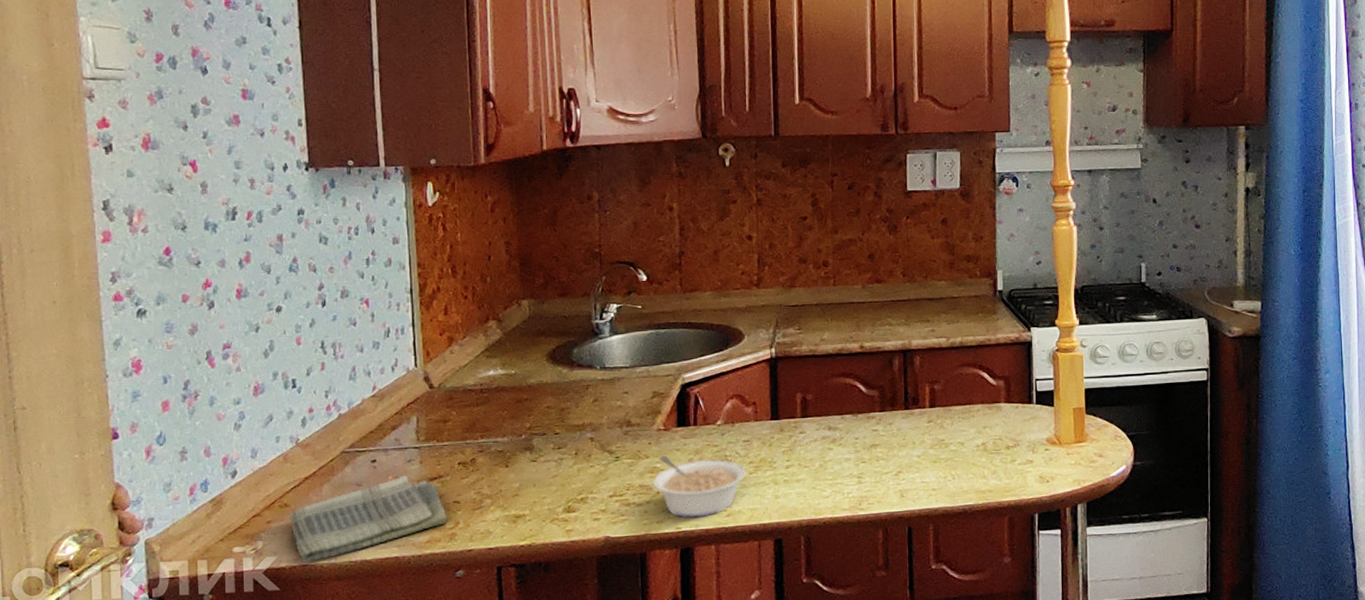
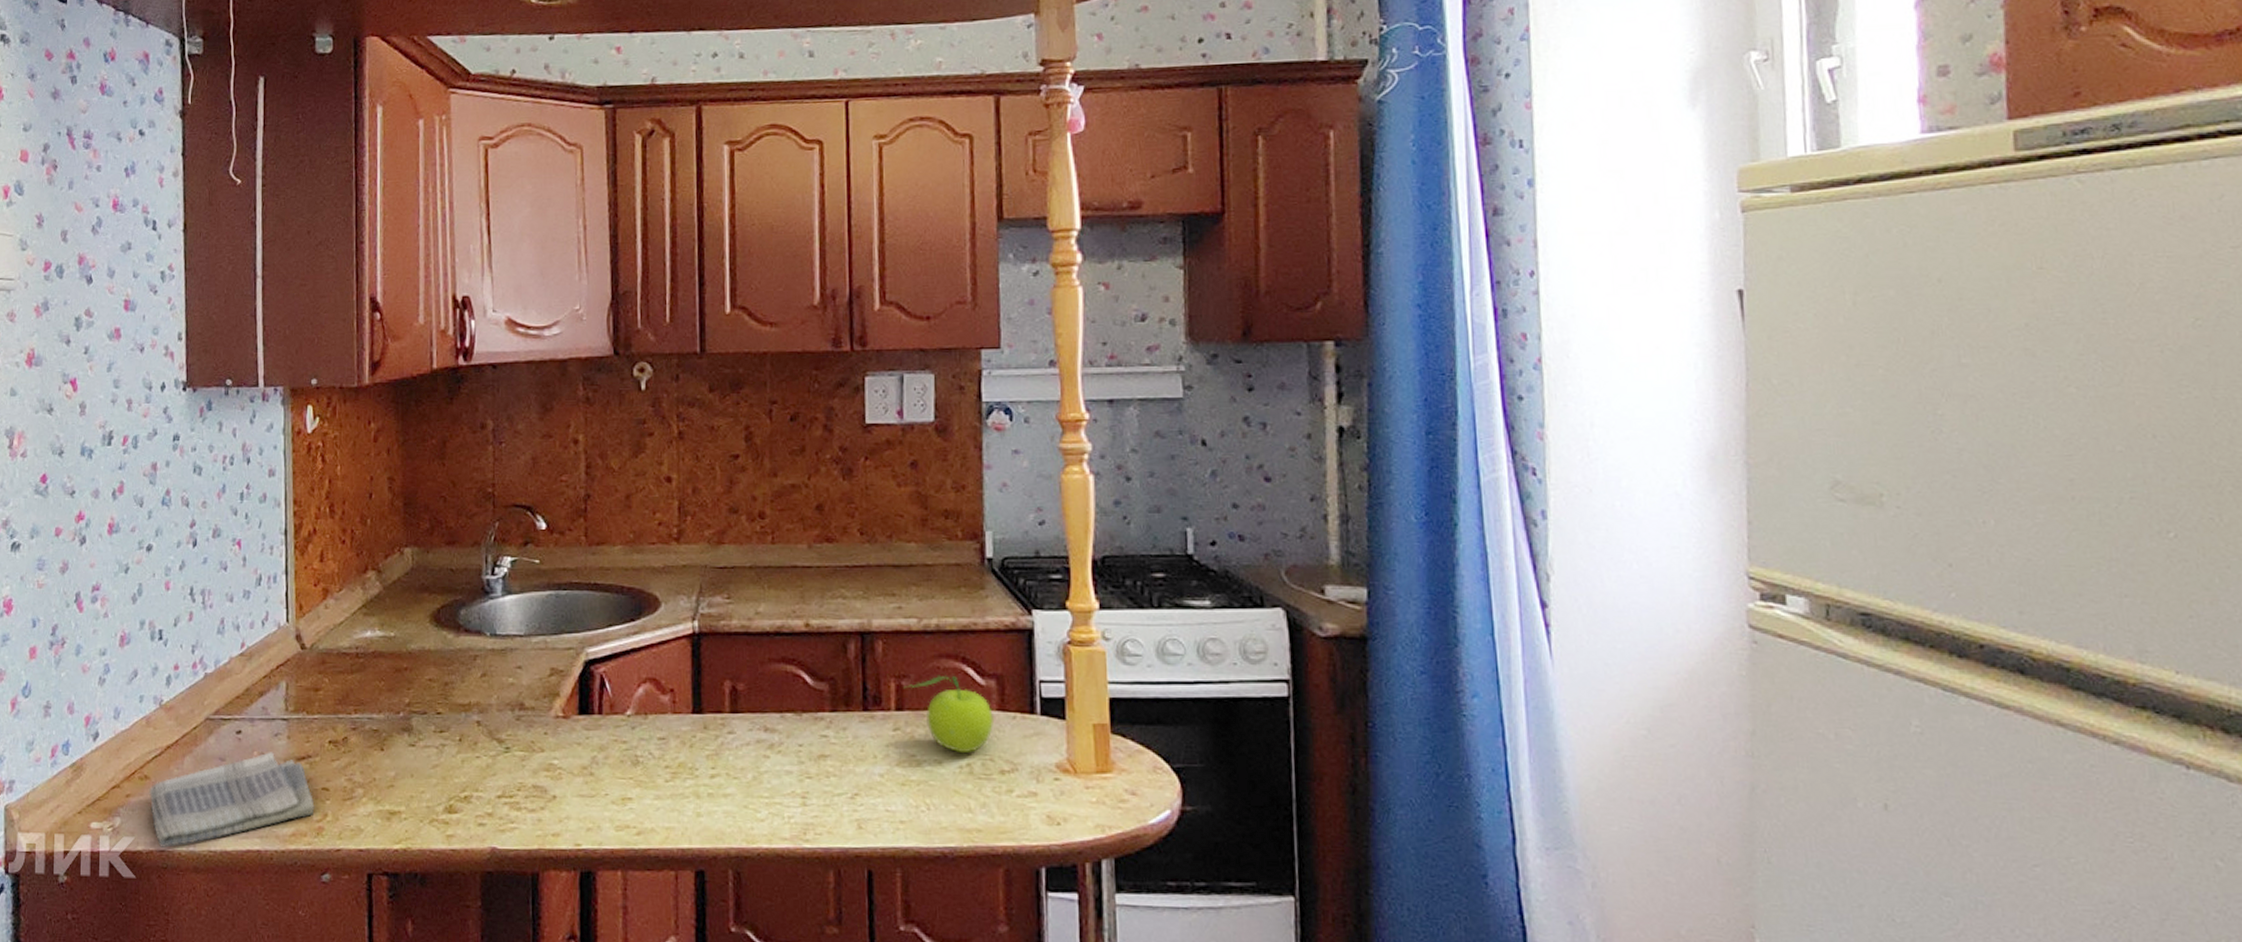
legume: present [653,456,747,518] -> none [549,750,662,834]
fruit: none [935,379,1003,436] -> present [903,674,995,754]

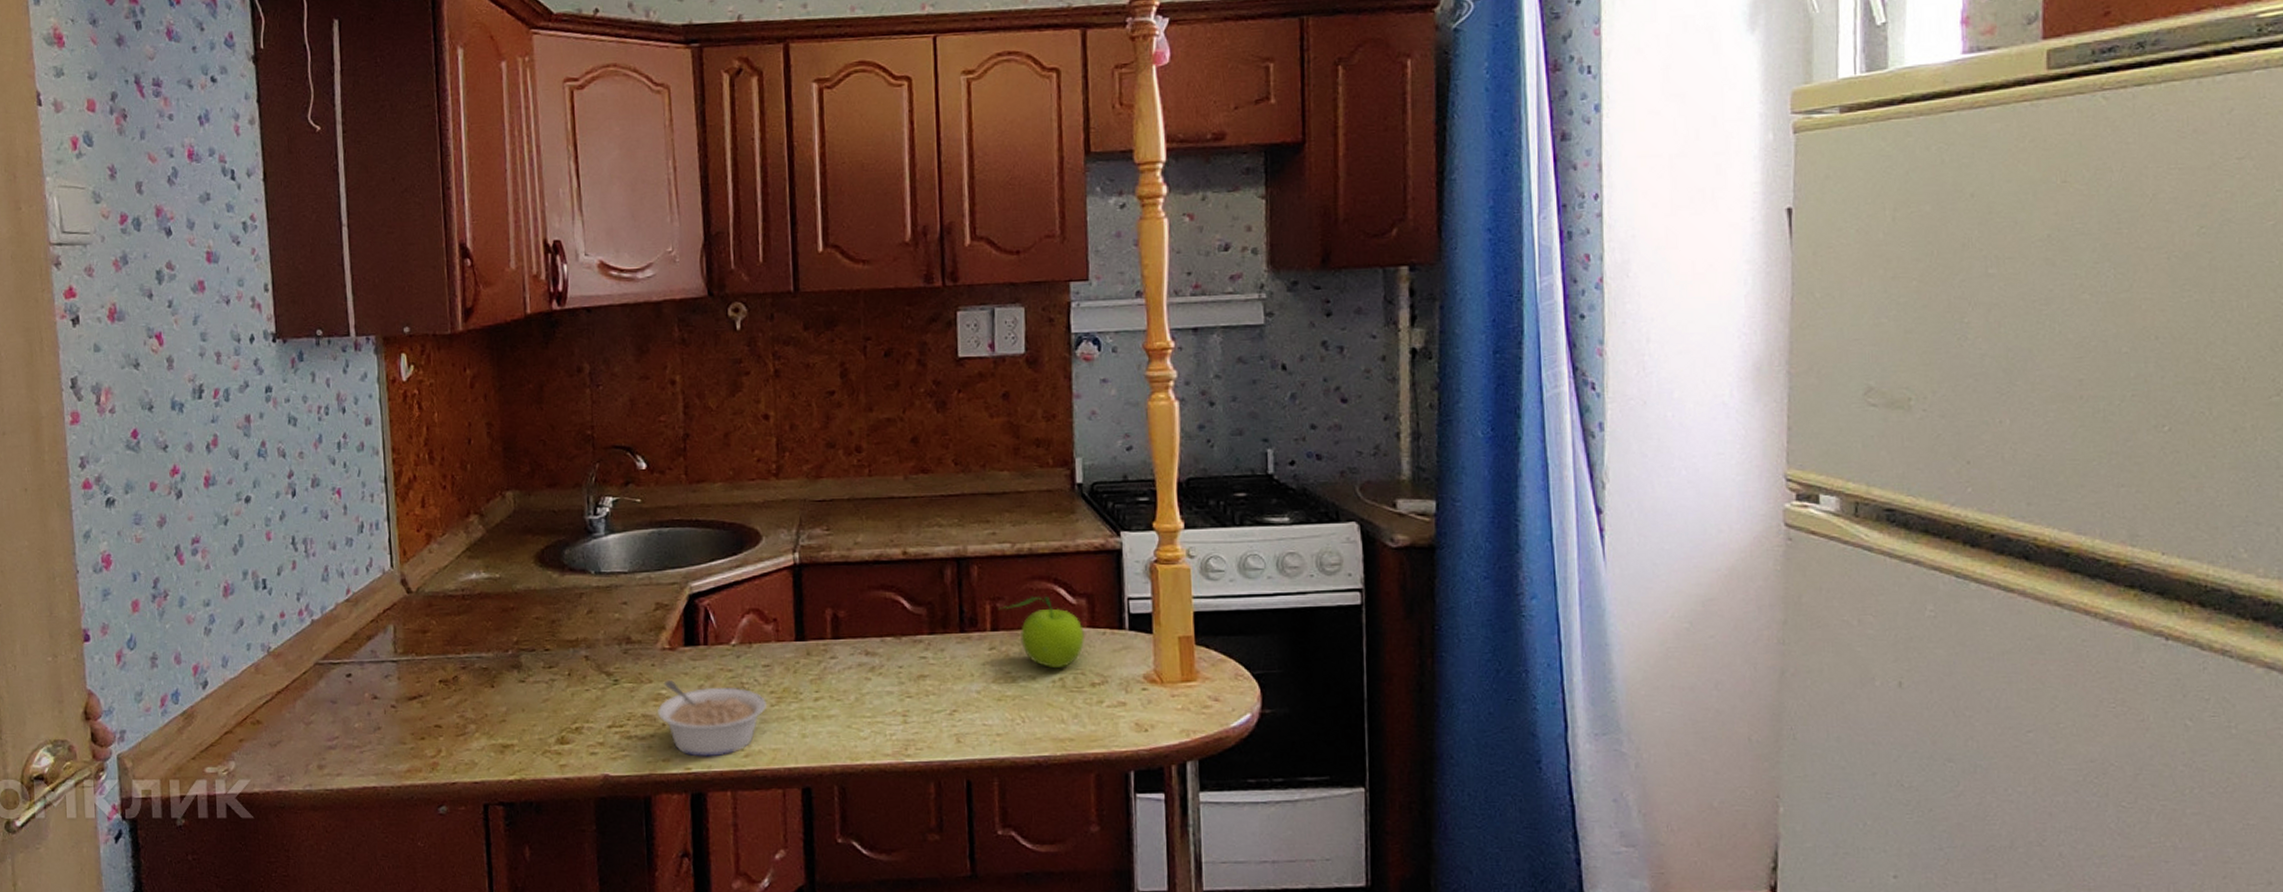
dish towel: present [149,752,315,848] -> none [262,693,428,788]
legume: none [549,750,662,834] -> present [658,680,768,757]

